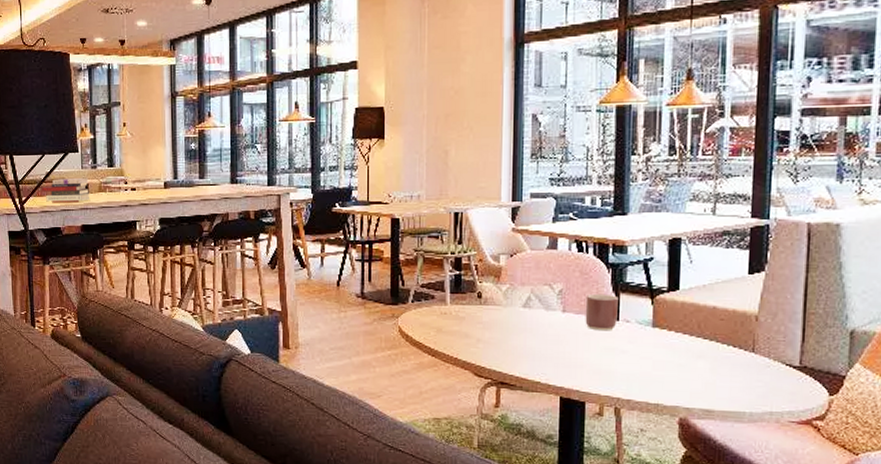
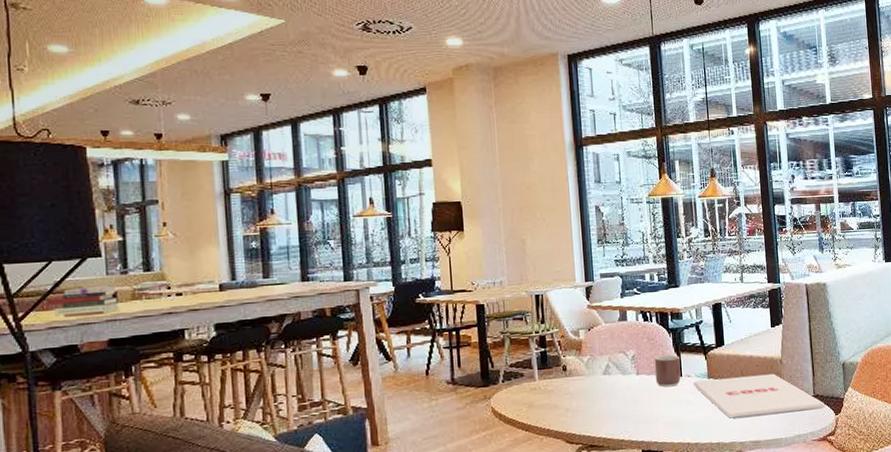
magazine: none [633,329,816,385] -> present [694,373,826,419]

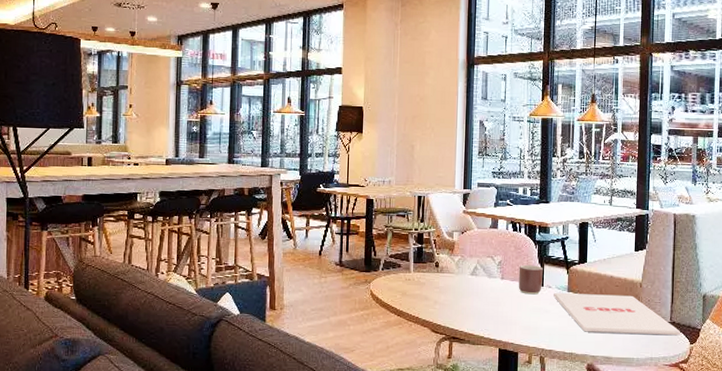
books: present [47,286,120,317] -> none [44,151,93,174]

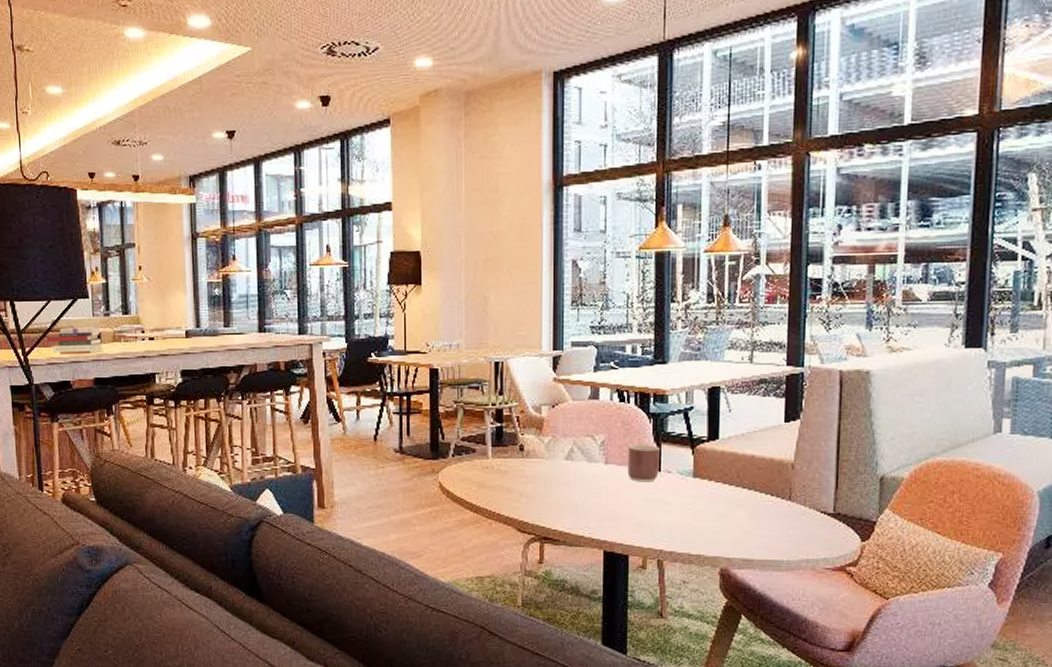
books: none [44,151,93,174] -> present [47,327,104,354]
magazine: present [553,293,681,336] -> none [674,479,849,531]

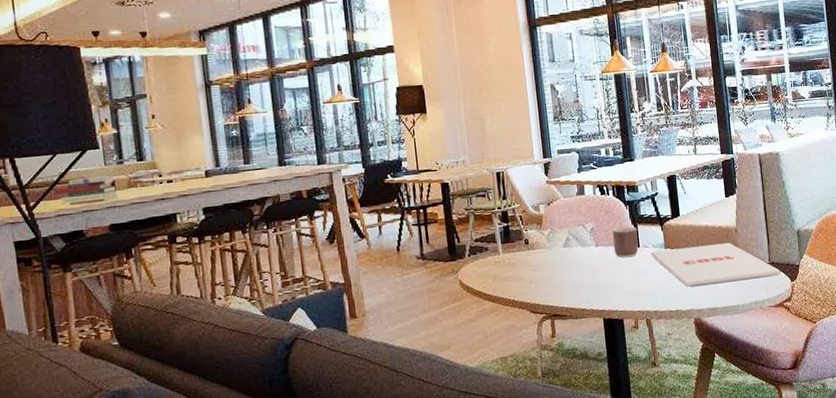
magazine: none [674,479,849,531] -> present [651,242,781,287]

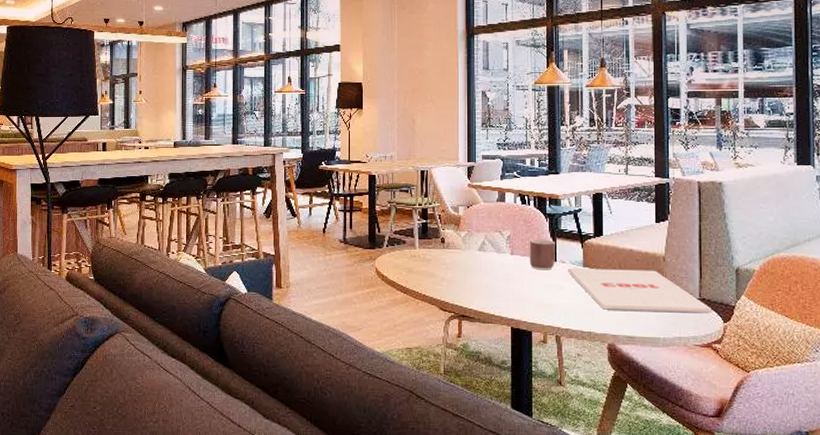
books: present [54,175,119,205] -> none [63,138,108,159]

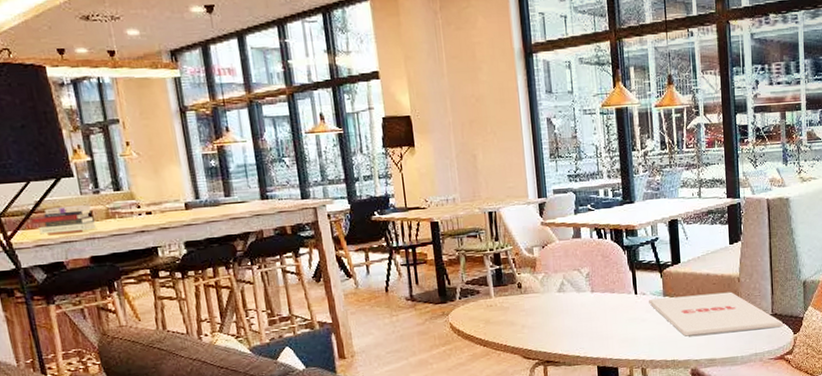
books: none [63,138,108,159] -> present [31,205,97,236]
mug: present [529,239,555,270] -> none [608,272,636,305]

